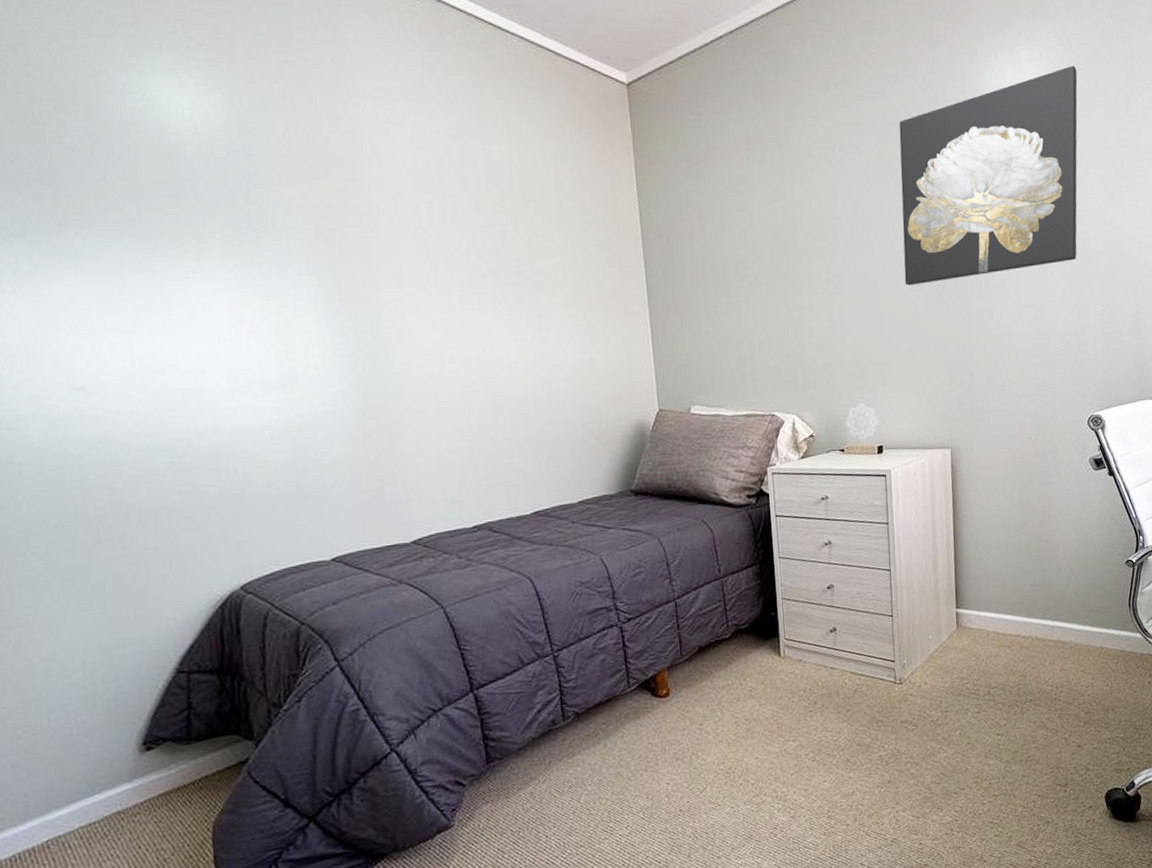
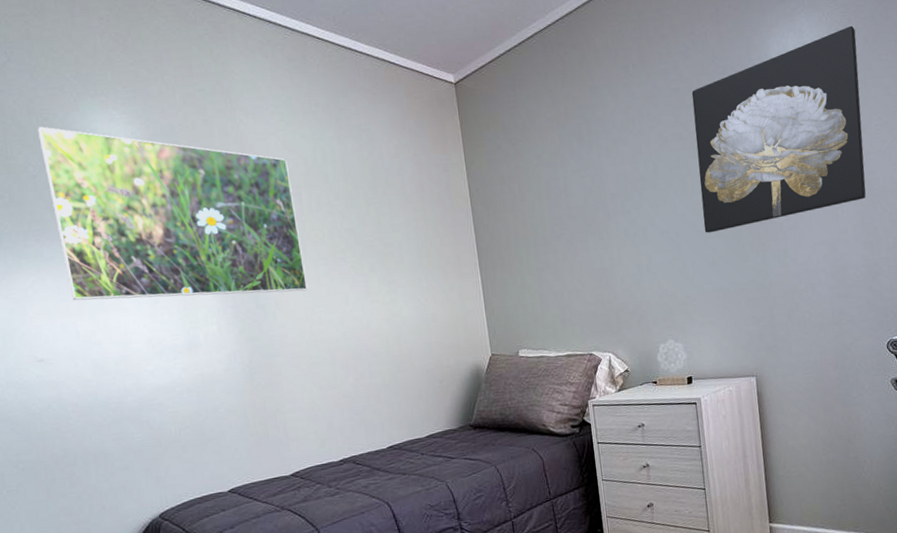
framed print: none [77,84,439,322] -> present [38,126,308,301]

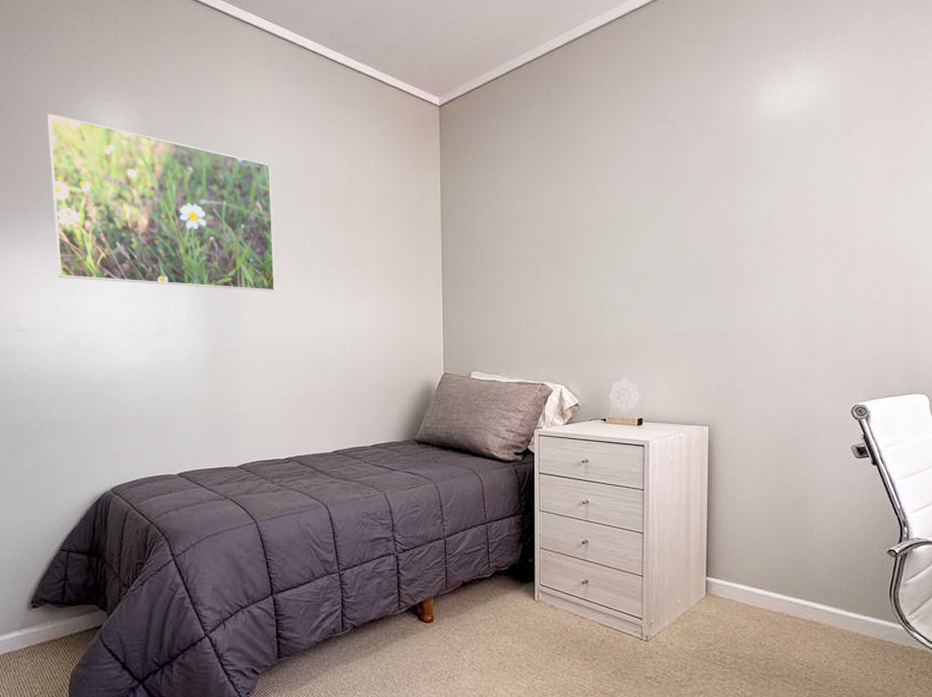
wall art: present [691,25,866,233] -> none [672,81,853,277]

